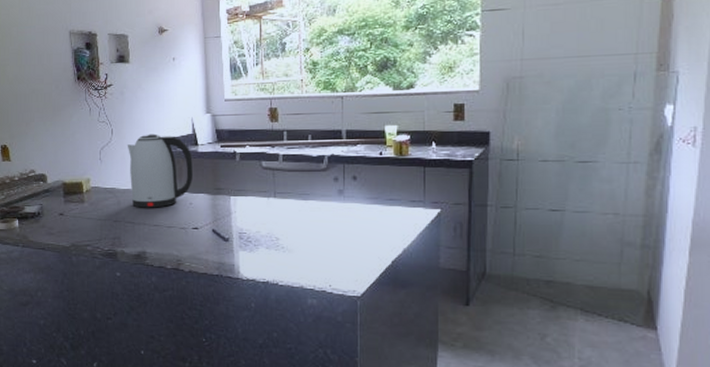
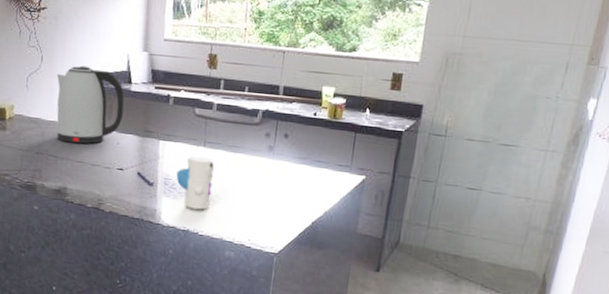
toy: none [250,207,288,260] -> present [176,155,214,210]

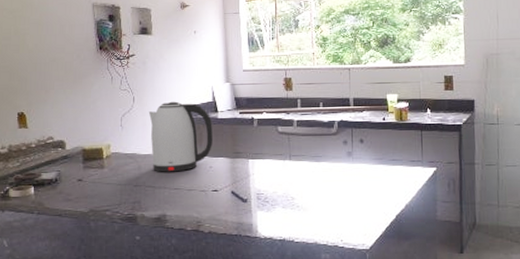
toy: present [176,155,214,210] -> none [267,169,303,219]

